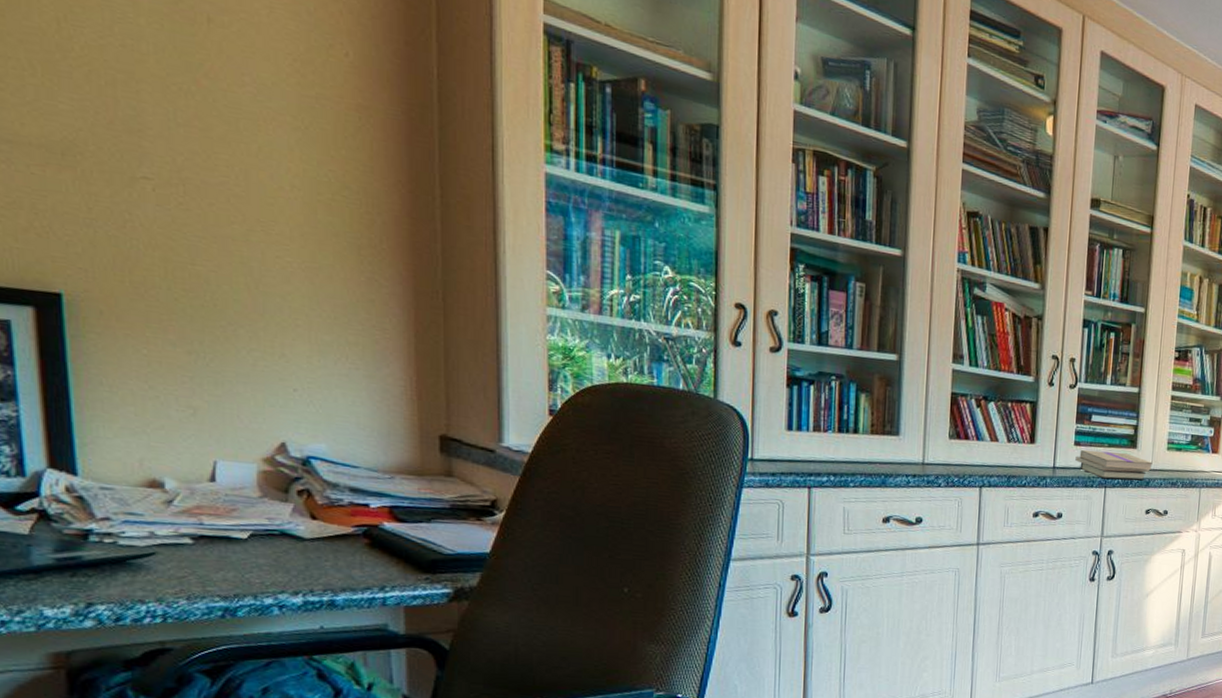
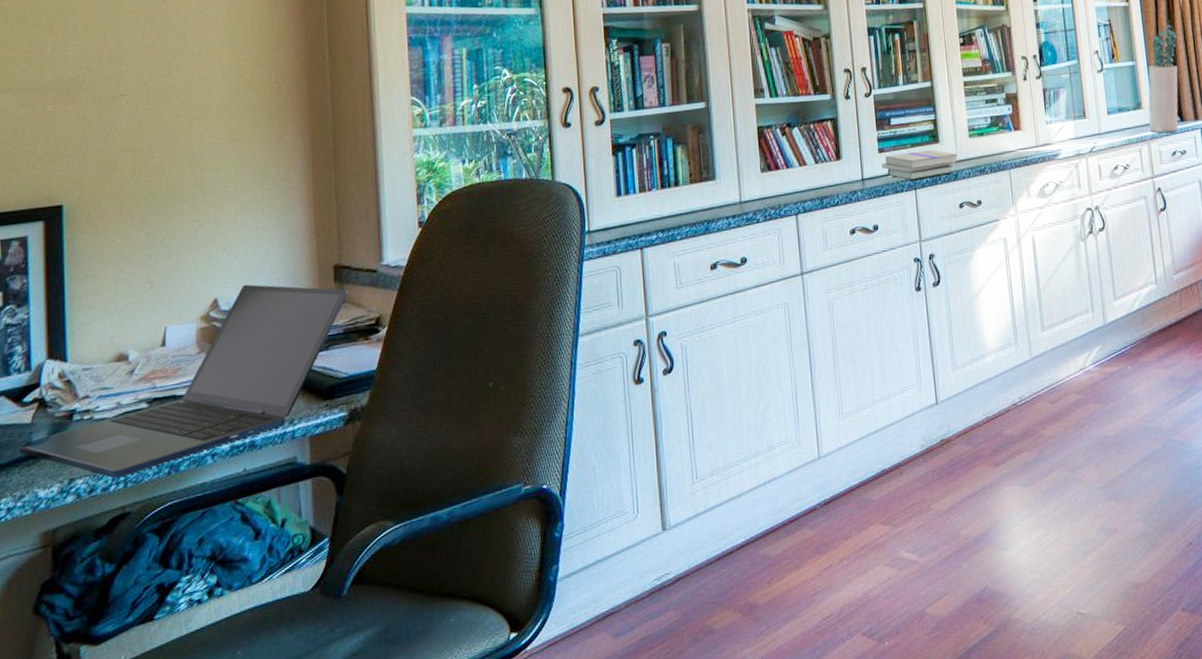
laptop: none [13,434,459,612] -> present [19,284,349,478]

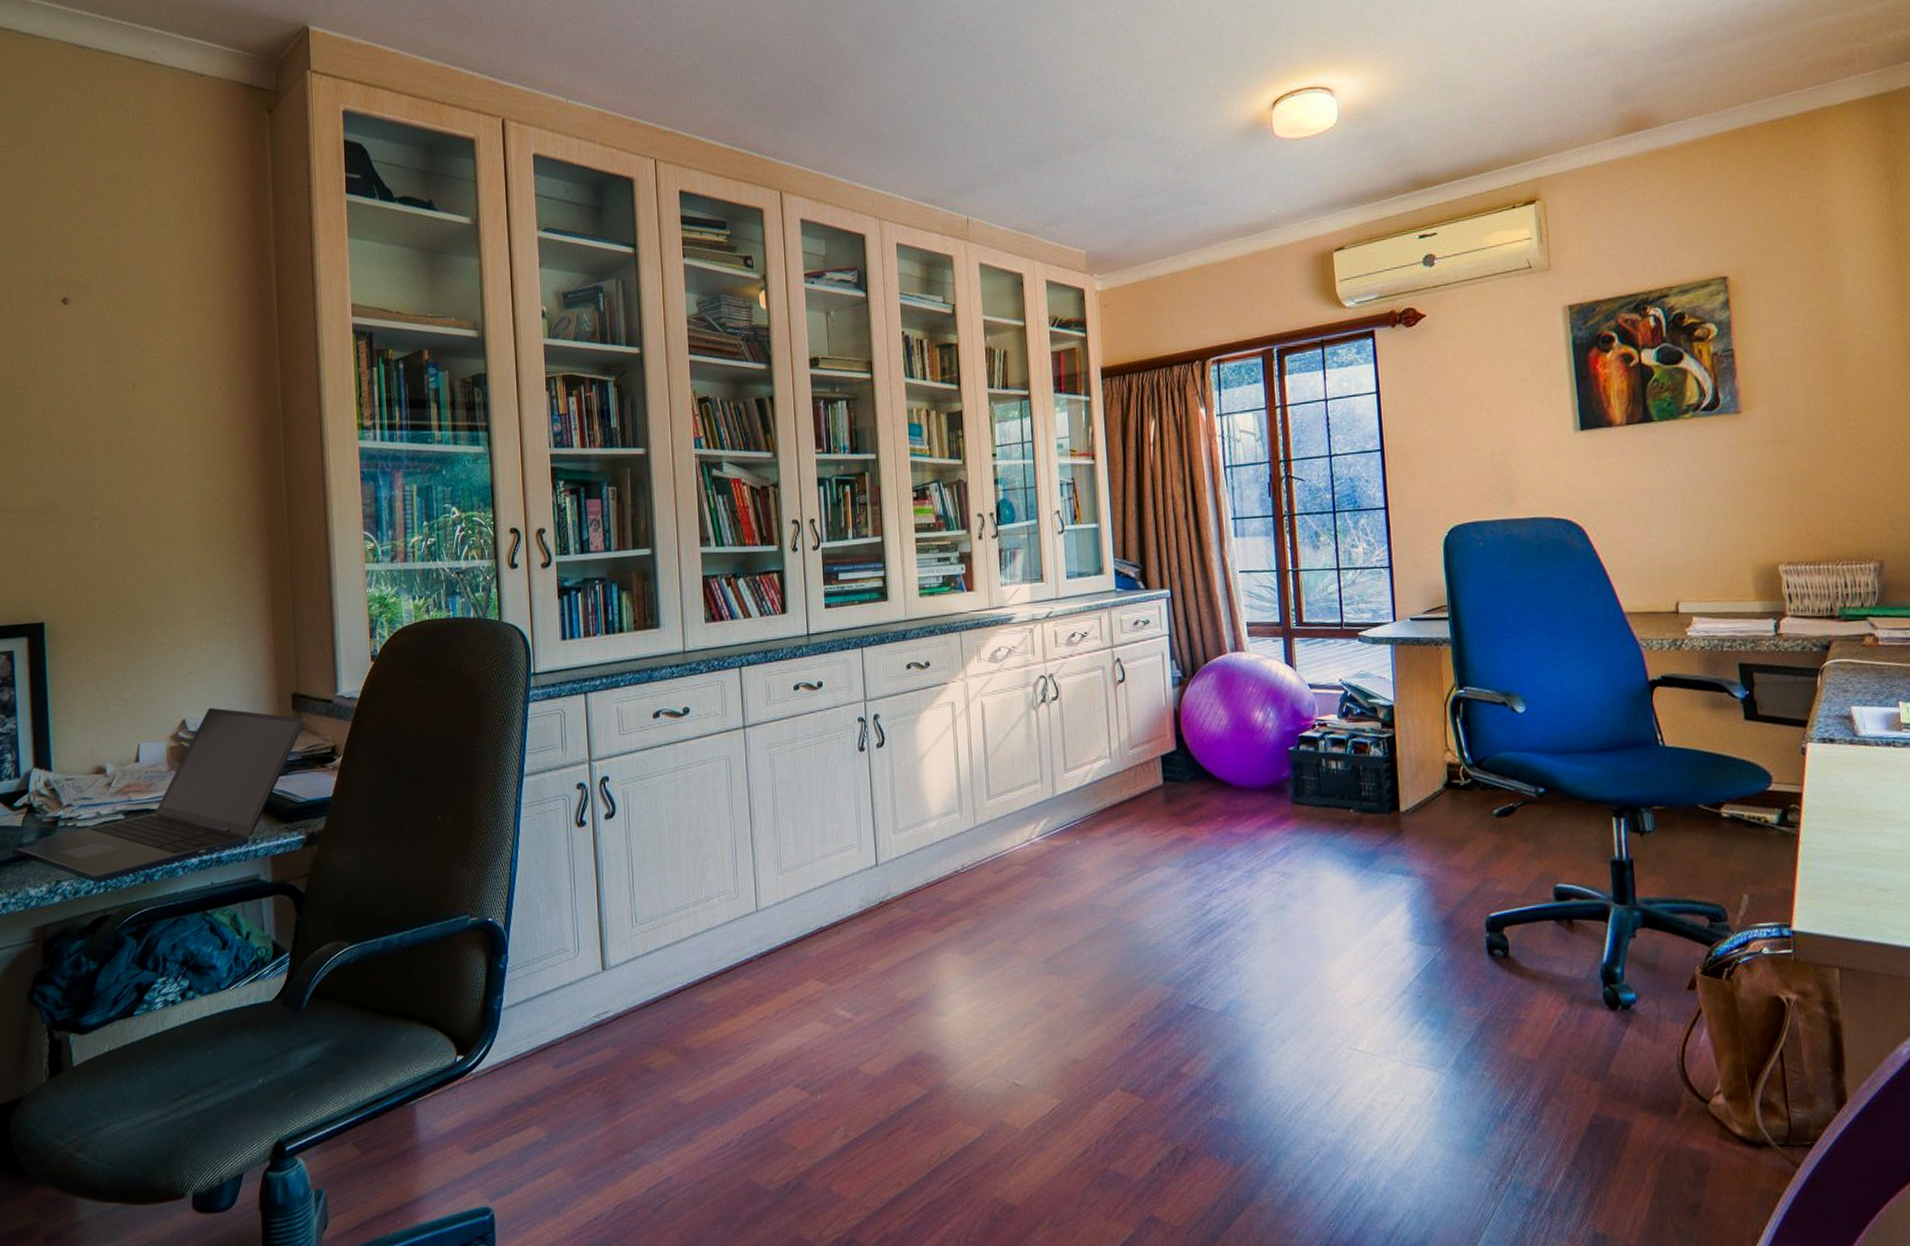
books: present [882,149,958,181] -> none [828,607,907,639]
vase: present [1148,19,1179,133] -> none [1110,480,1146,601]

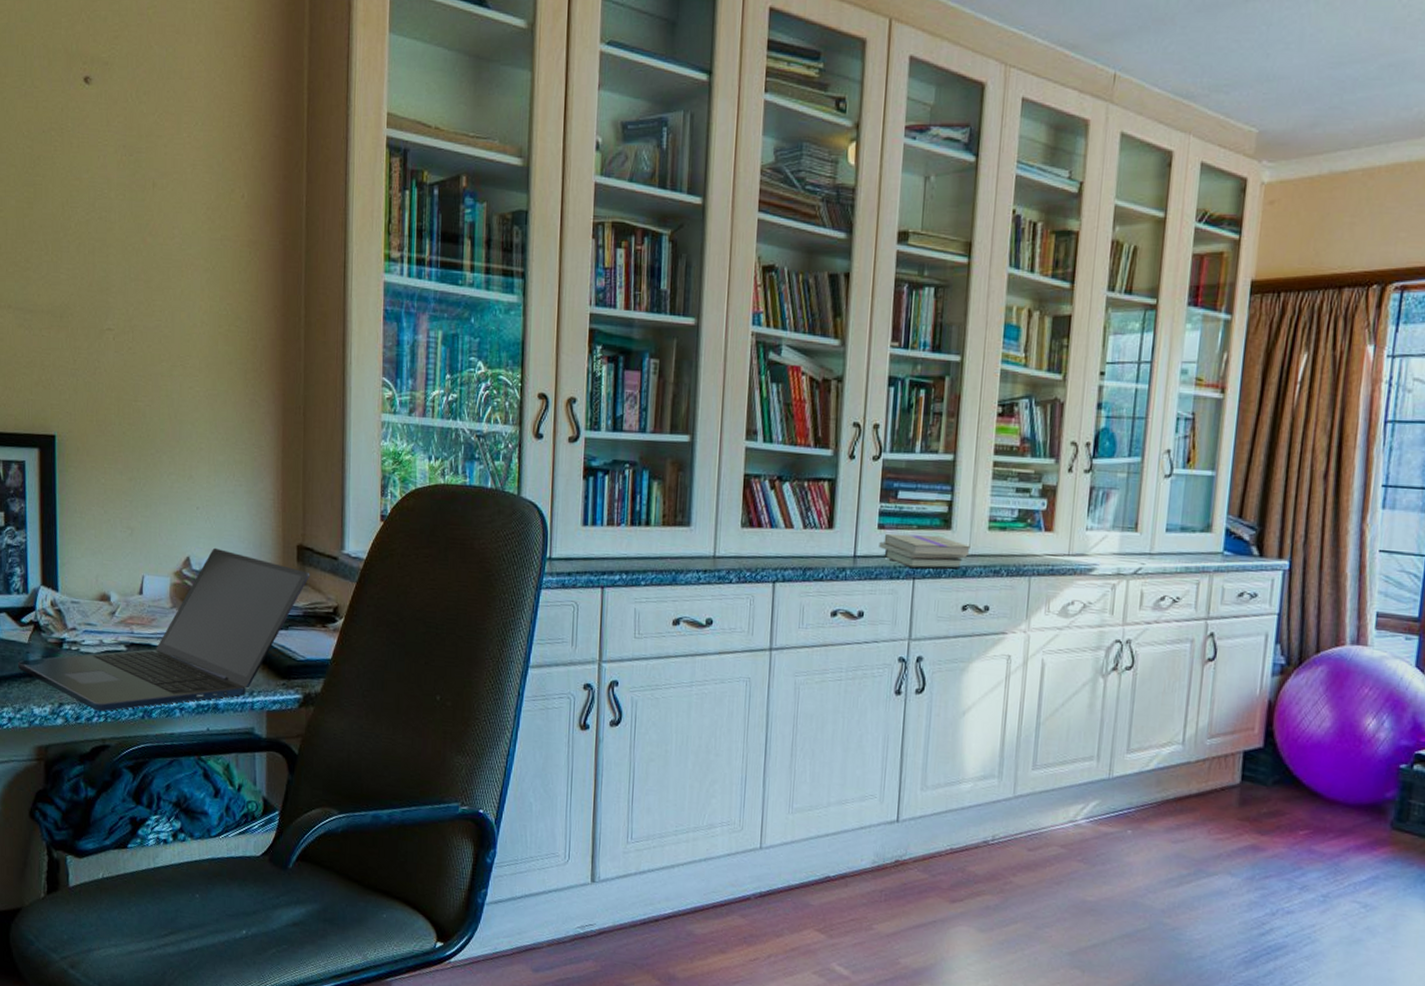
books: none [828,607,907,639] -> present [879,533,970,569]

